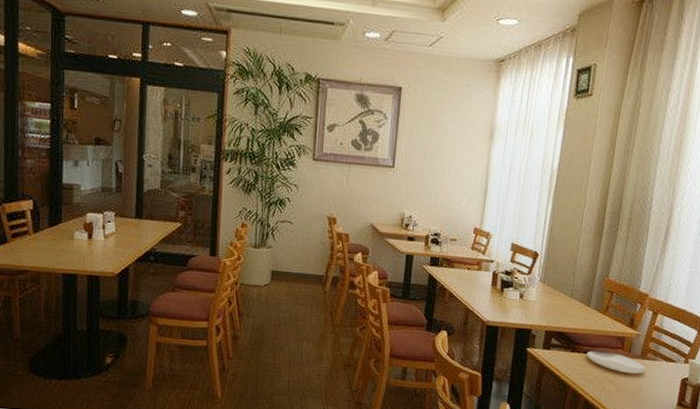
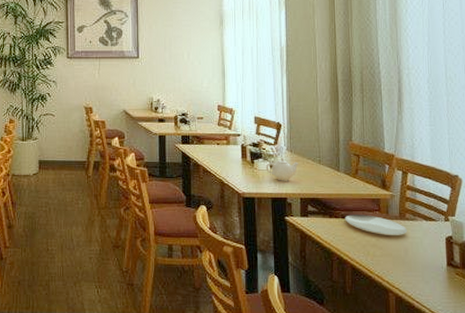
teapot: none [515,287,550,313] -> present [266,157,299,181]

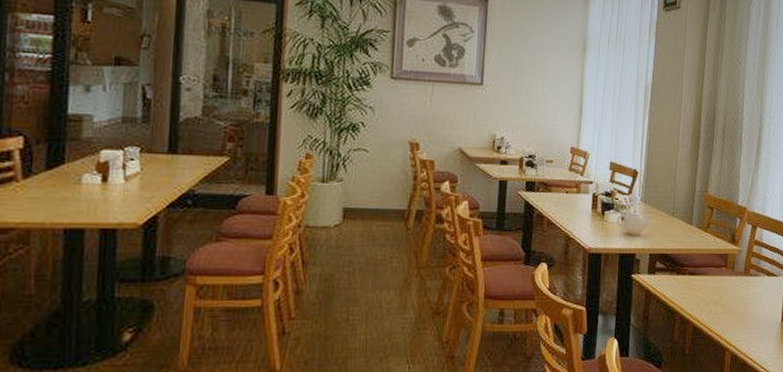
plate: present [345,215,407,236] -> none [692,271,750,293]

